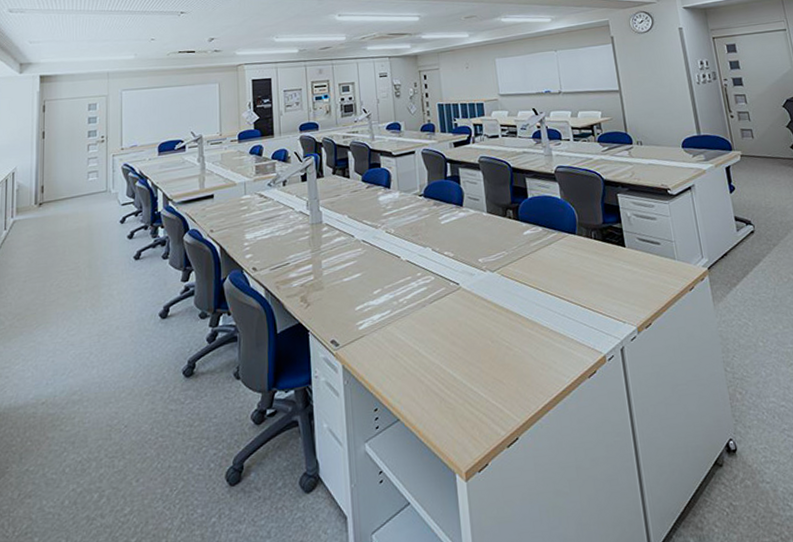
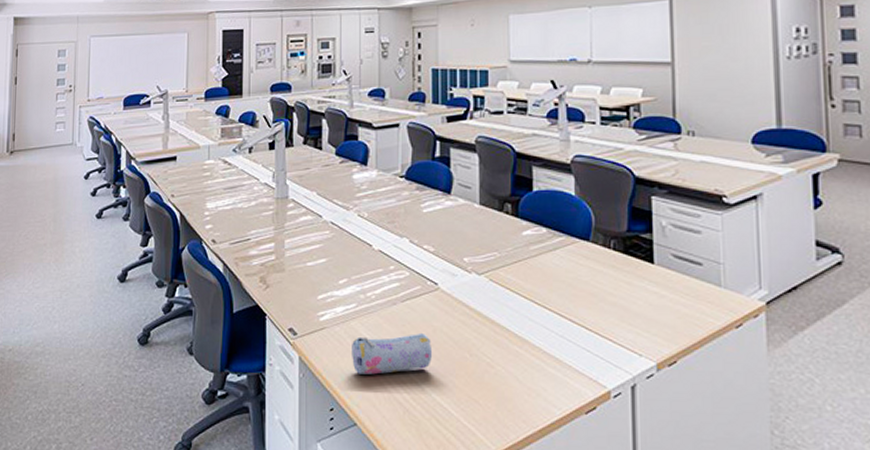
pencil case: none [389,328,460,373] -> present [352,332,432,375]

